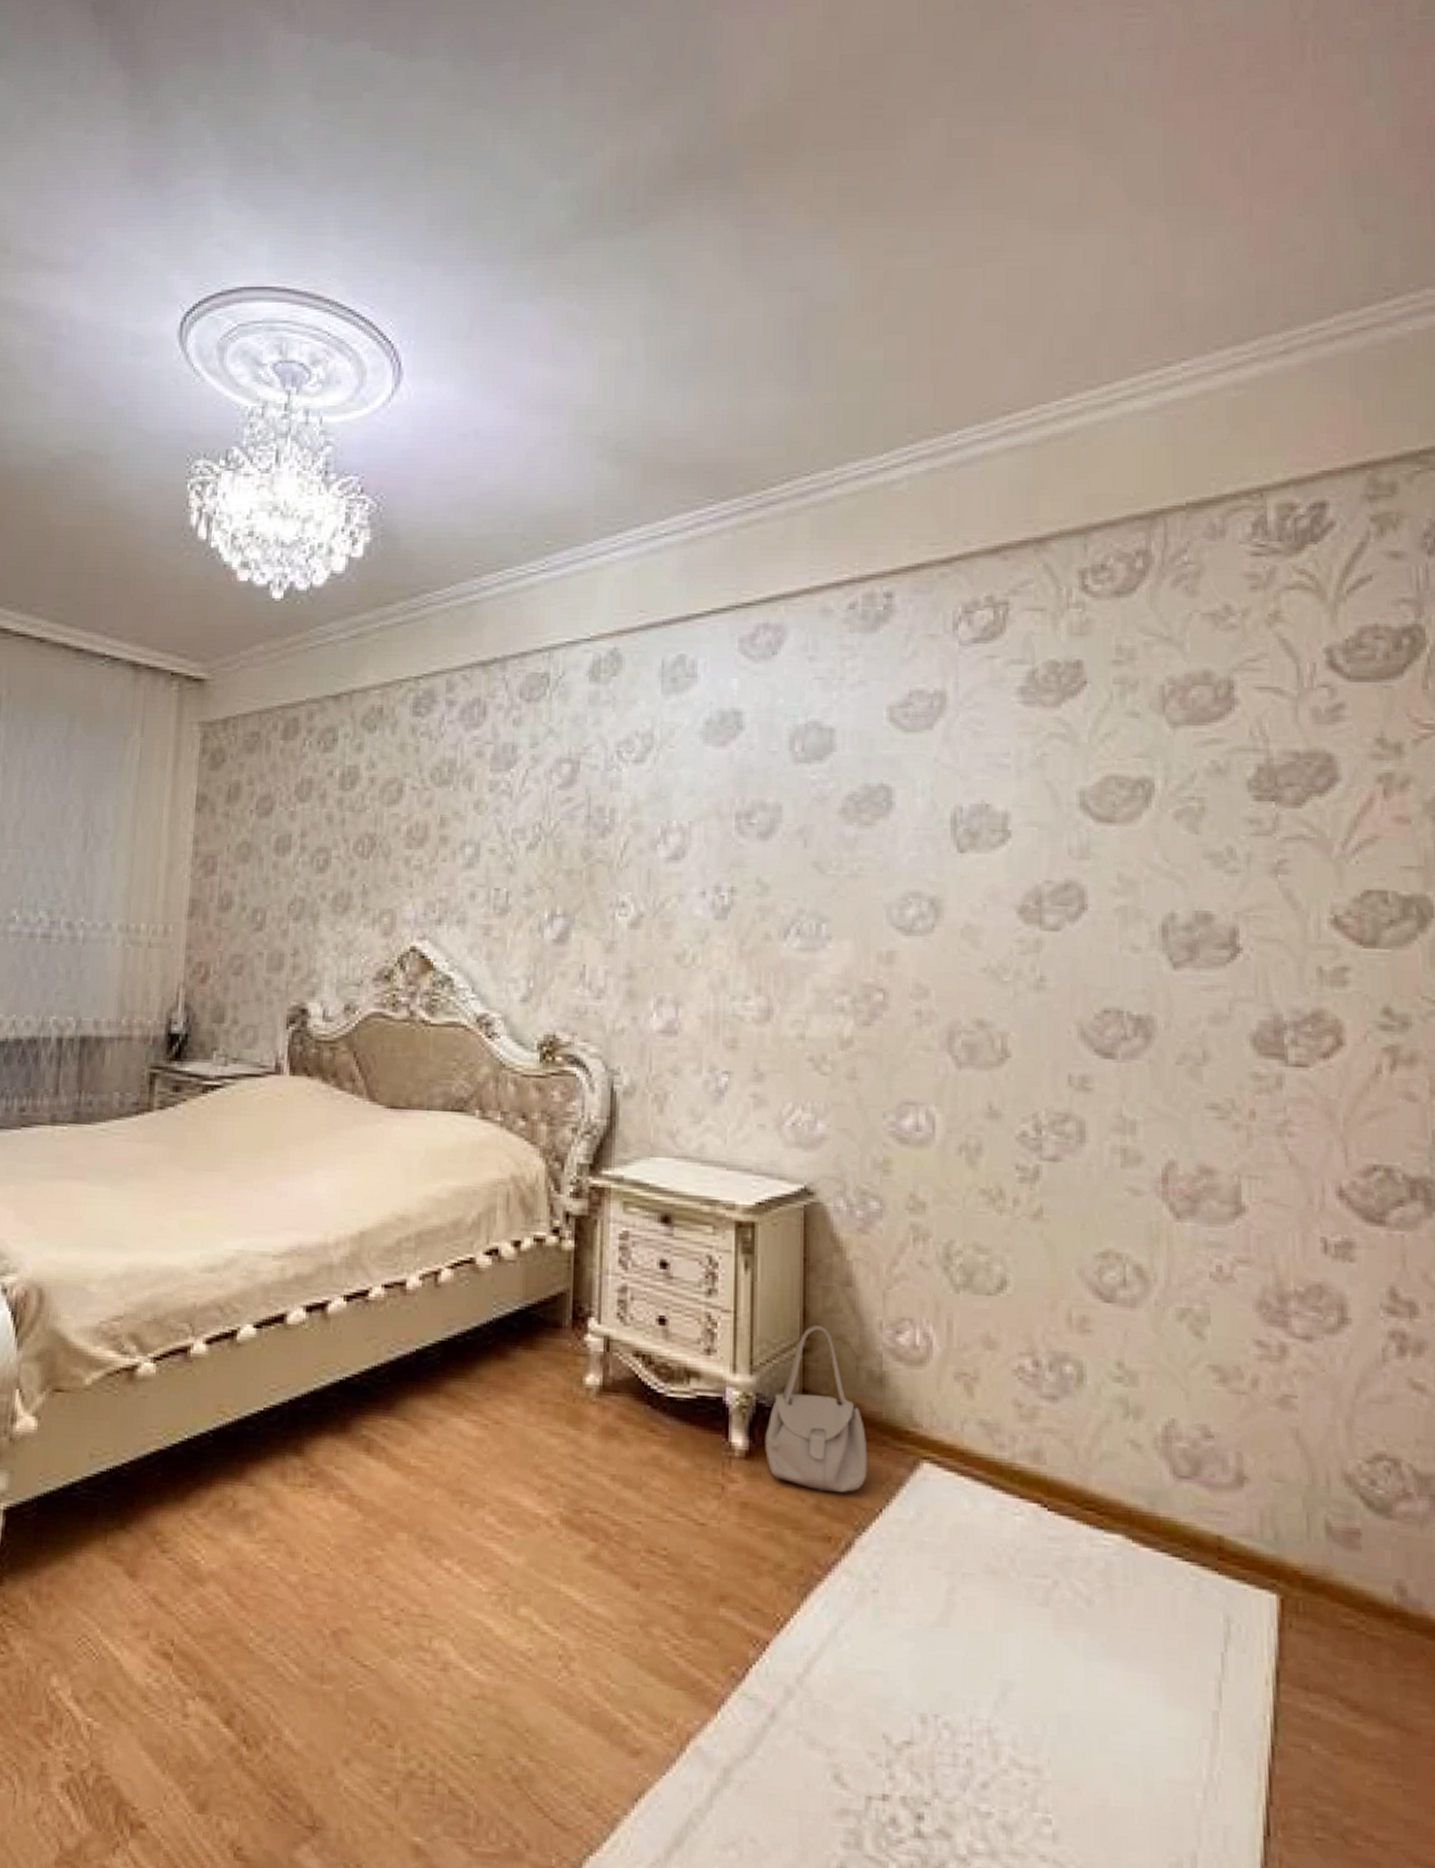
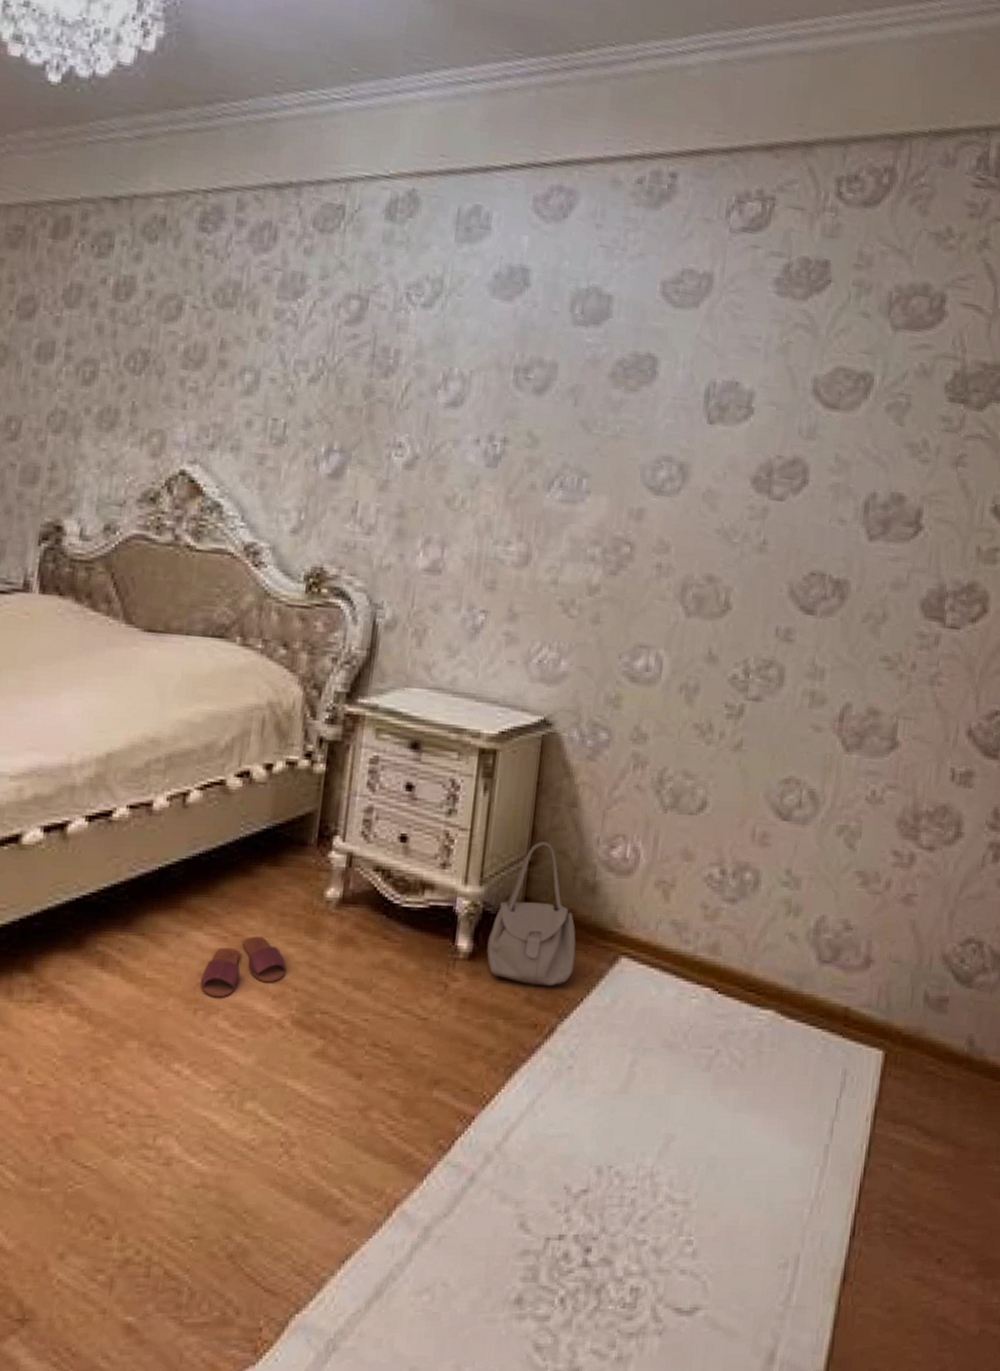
slippers: none [465,1424,551,1491] -> present [200,936,287,998]

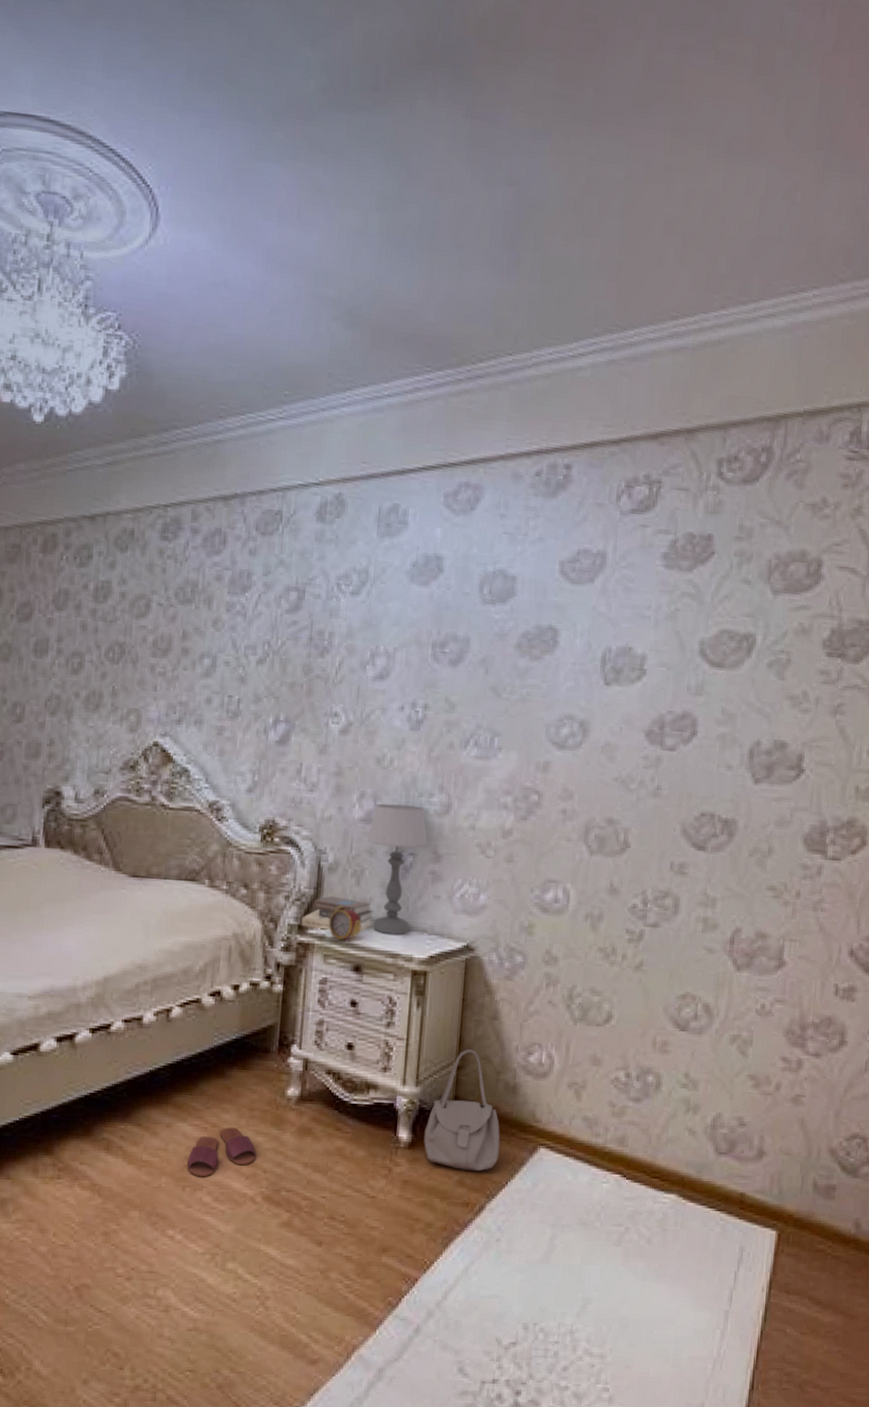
books: none [350,658,437,702] -> present [301,896,373,932]
alarm clock: none [382,670,423,712] -> present [328,905,362,940]
table lamp: none [431,551,503,706] -> present [367,803,428,935]

